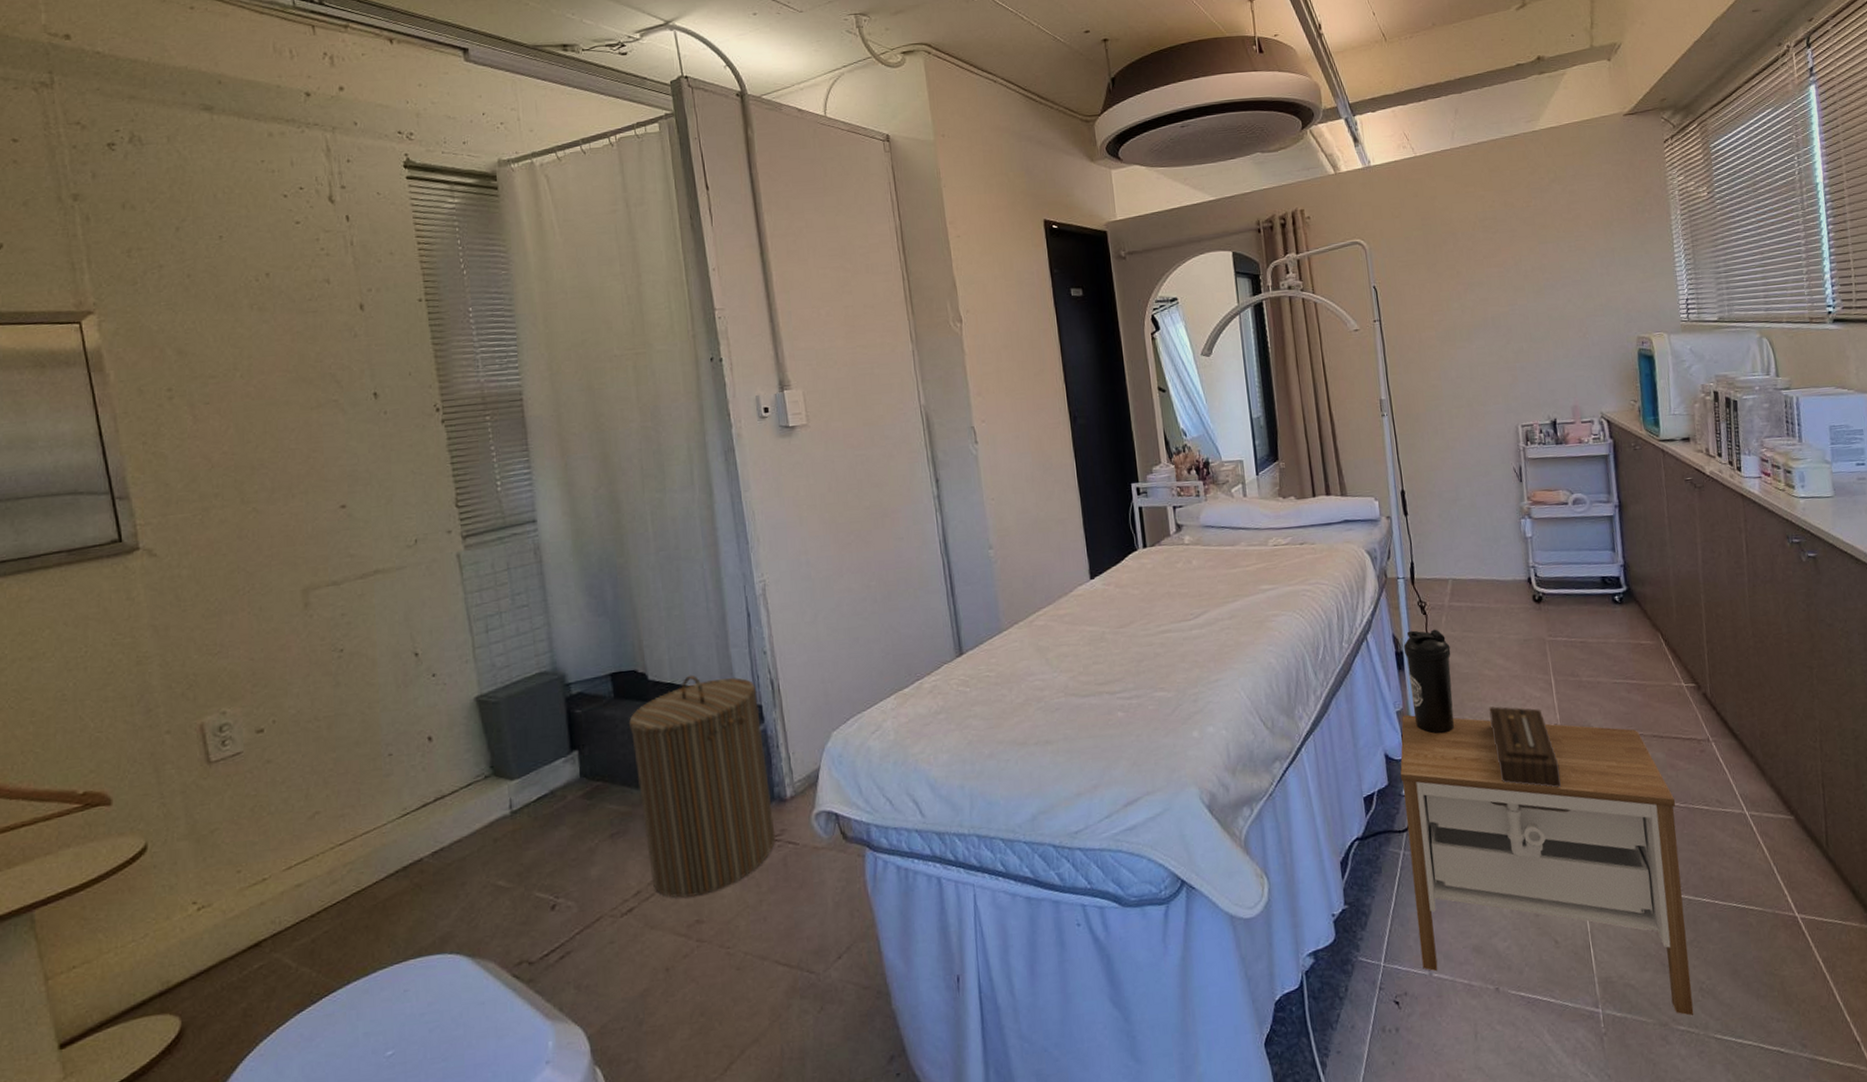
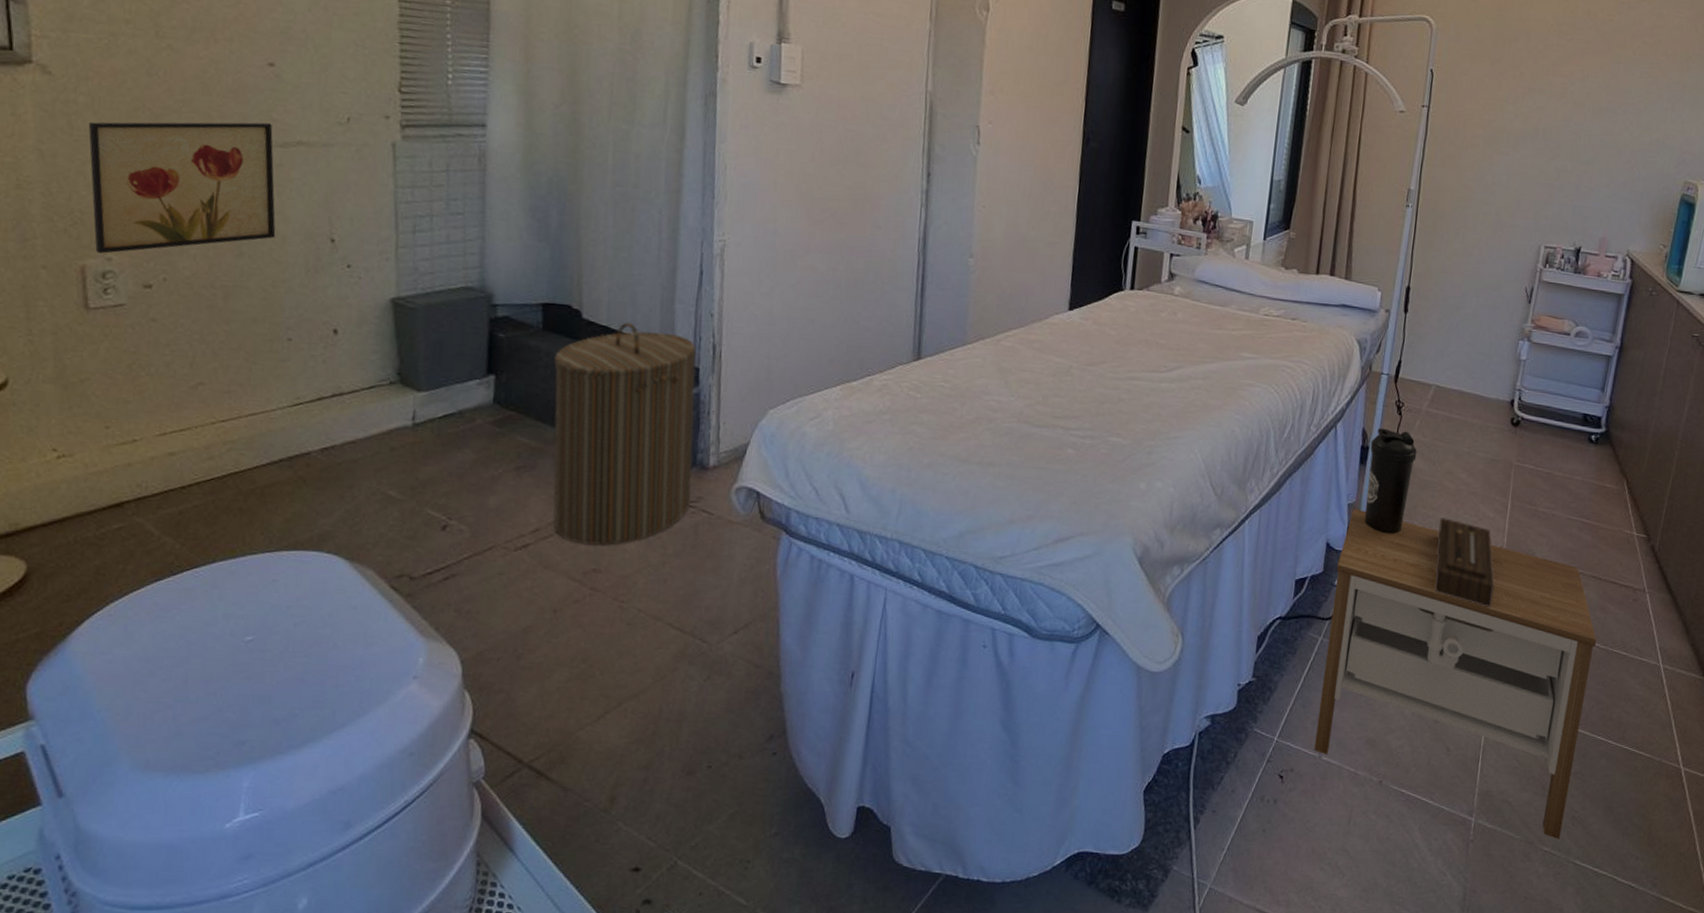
wall art: none [192,559,366,709] -> present [88,122,276,254]

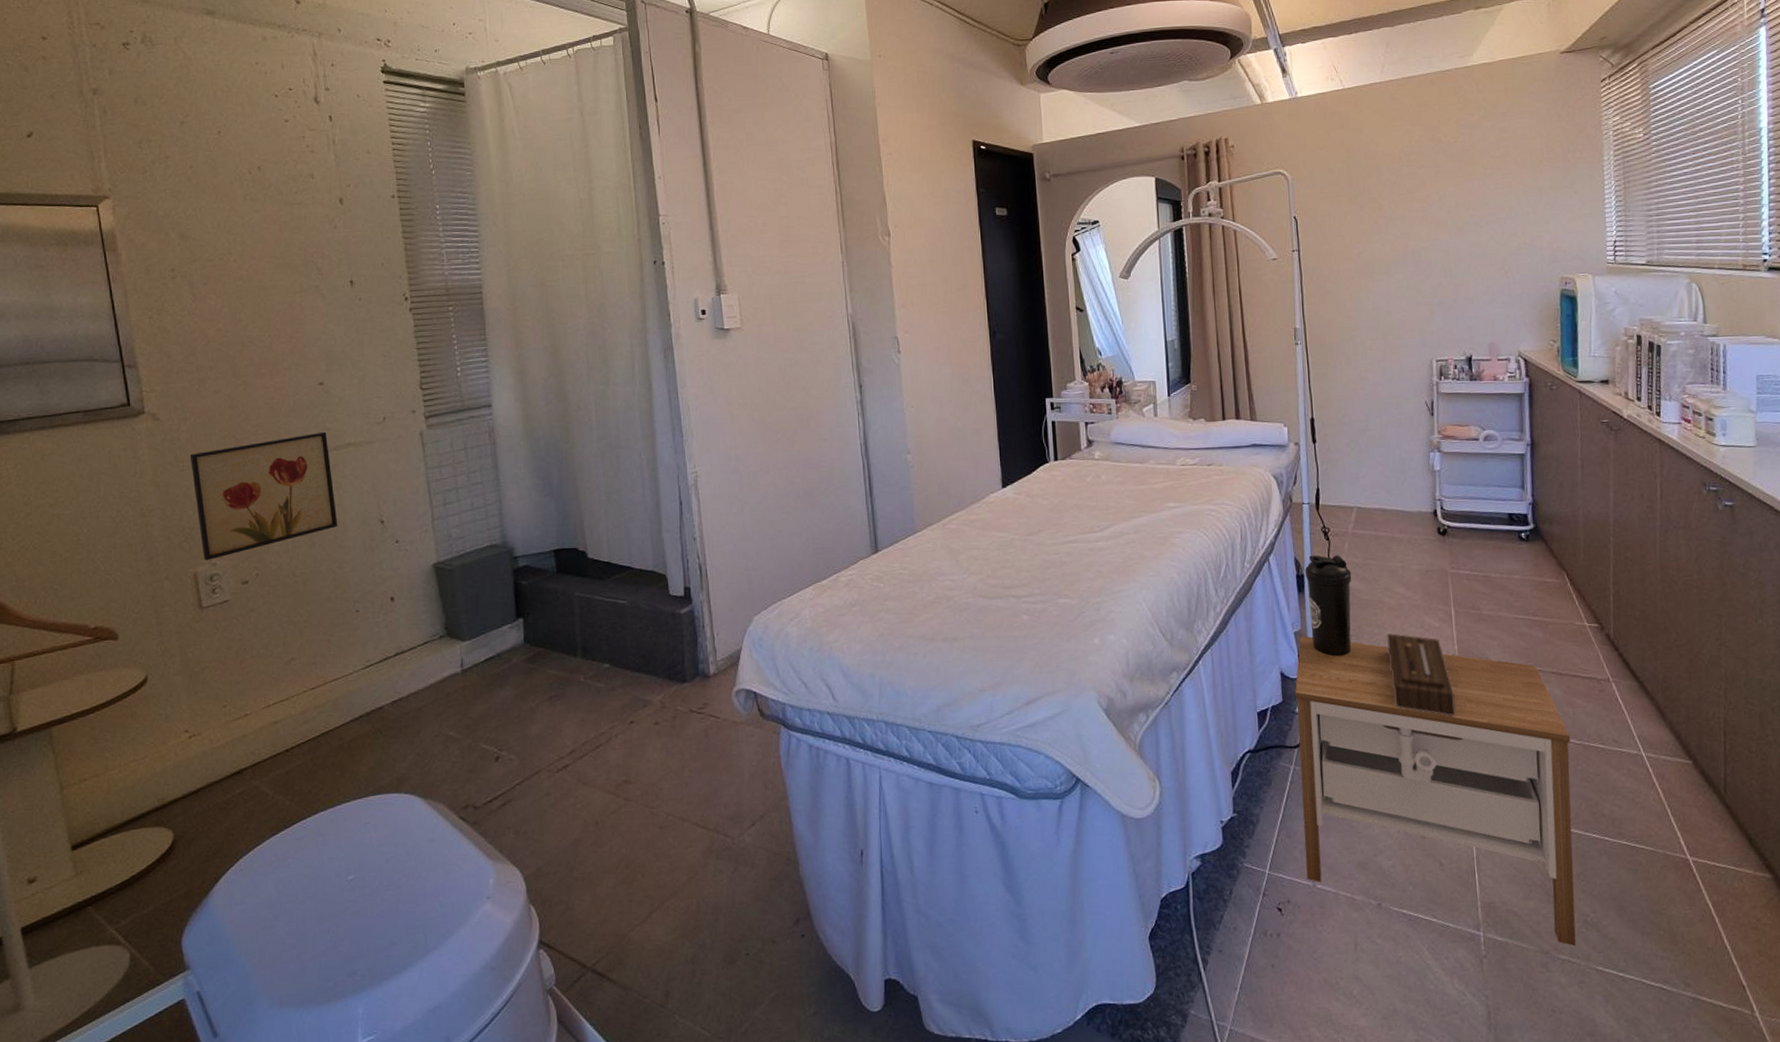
laundry hamper: present [553,322,697,545] -> none [569,555,699,759]

